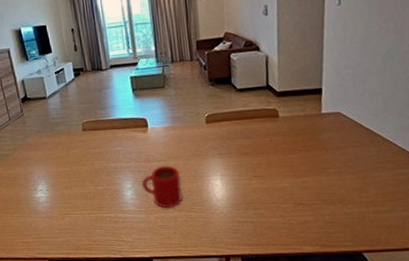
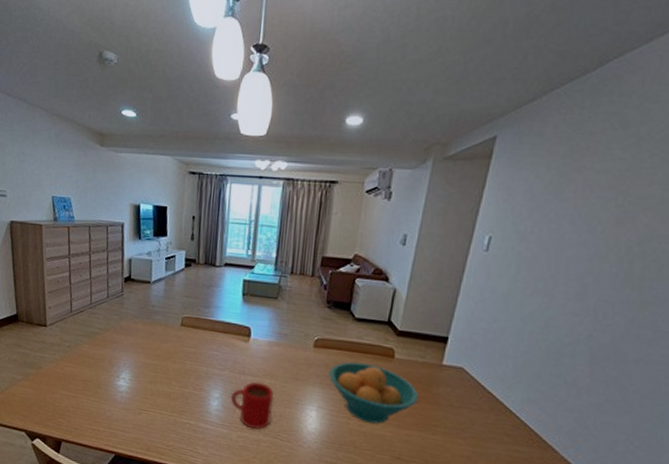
fruit bowl: none [224,127,308,179] -> present [329,362,419,424]

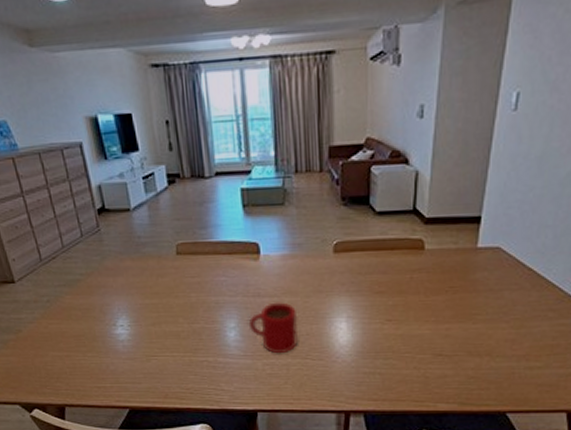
fruit bowl: present [329,362,419,424] -> none [355,260,456,324]

